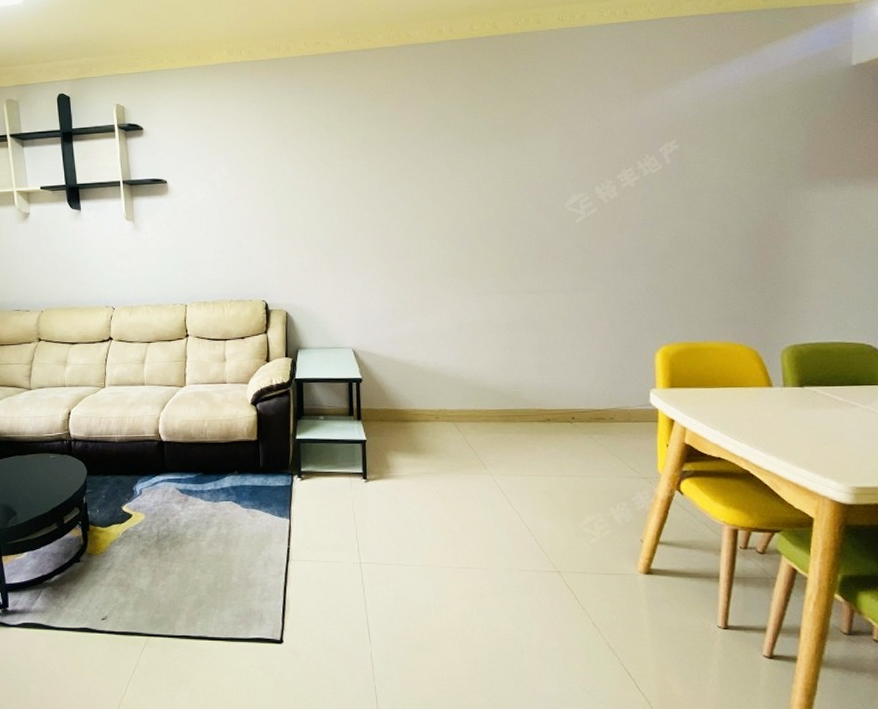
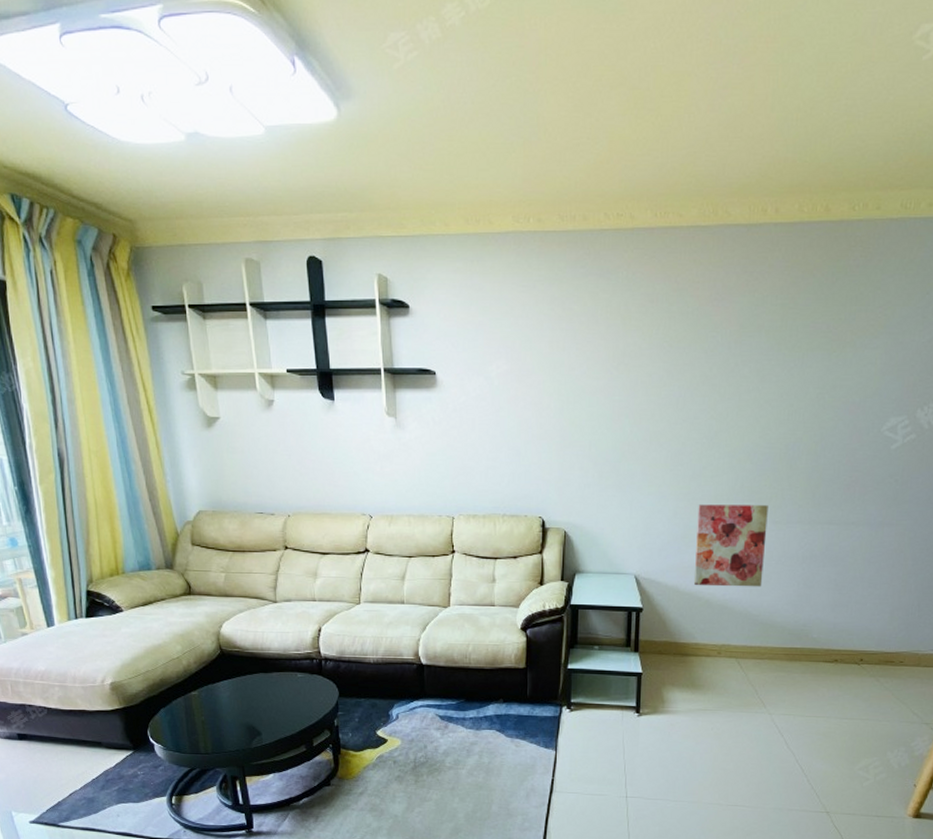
wall art: none [405,279,471,356] -> present [693,504,768,587]

